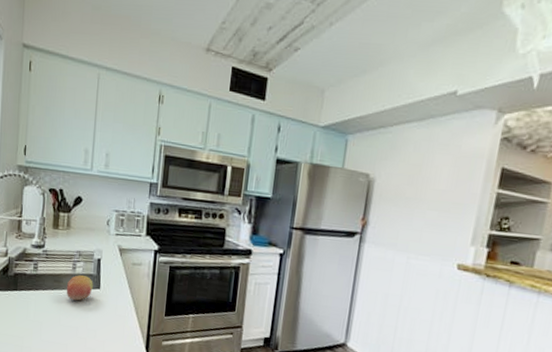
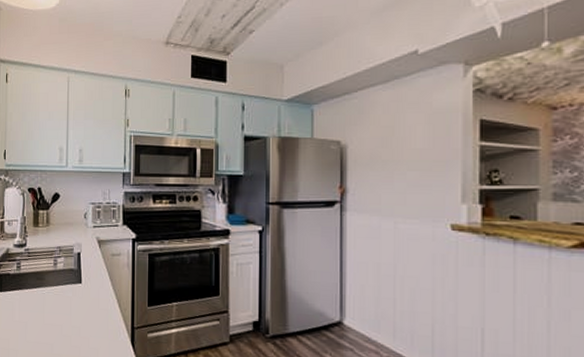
fruit: present [66,275,93,301] -> none [49,271,75,298]

